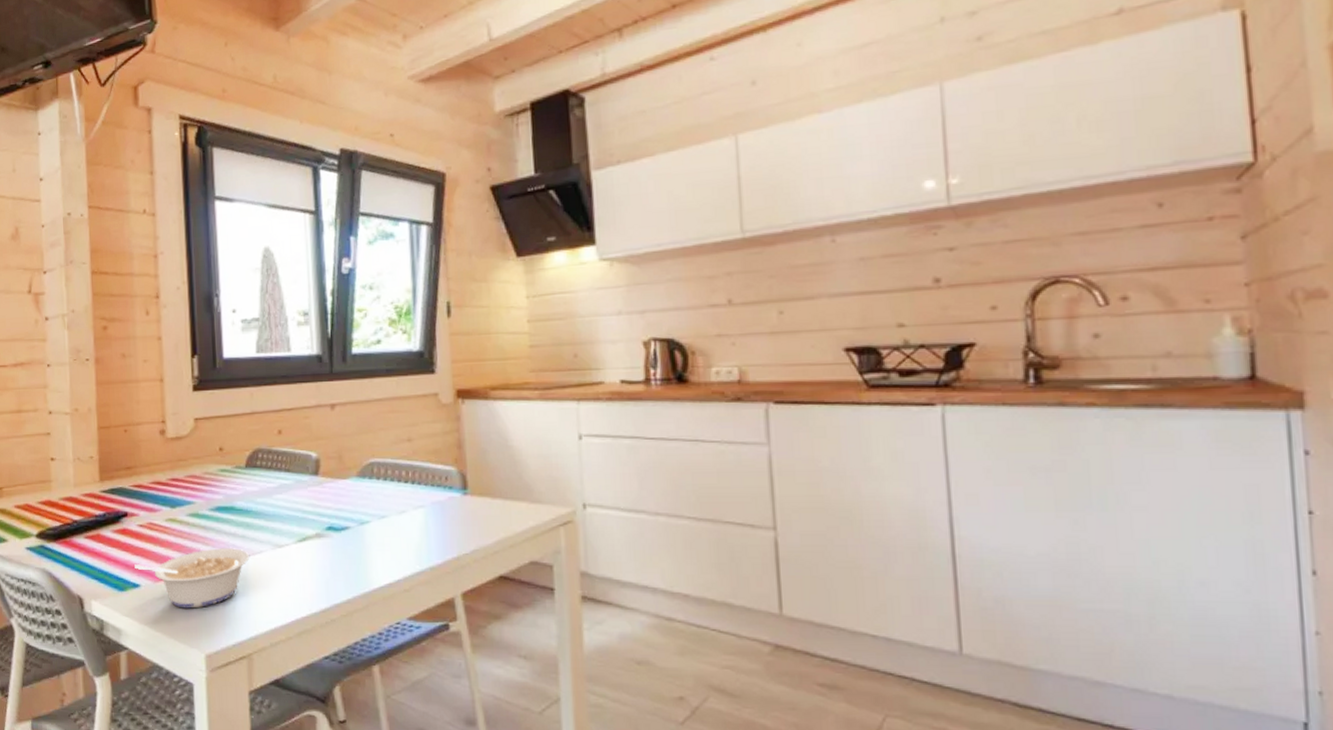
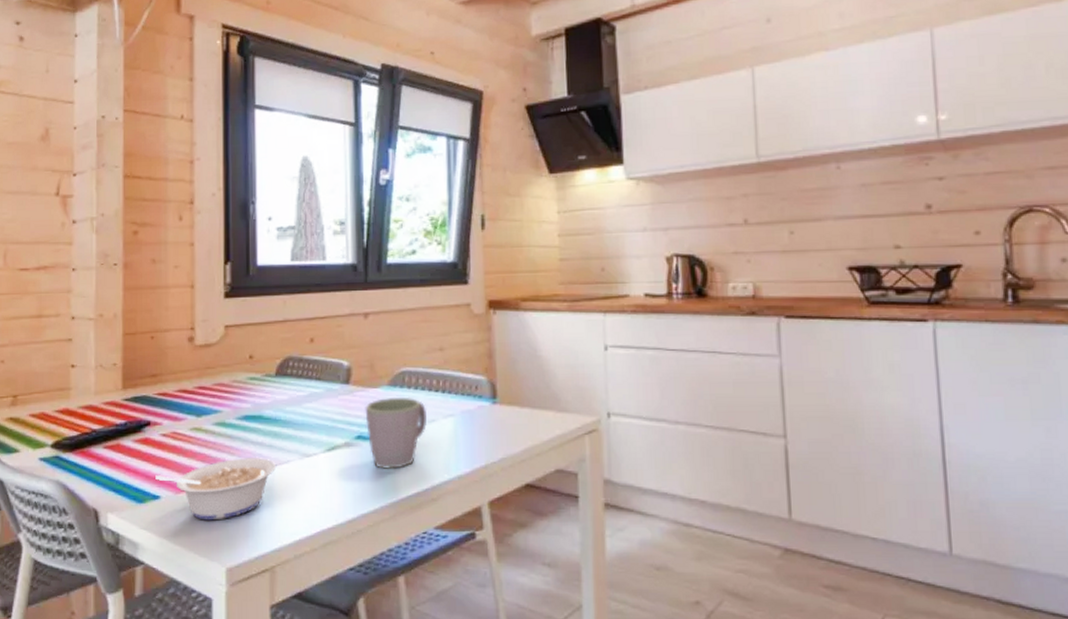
mug: none [334,488,397,560] -> present [365,396,427,469]

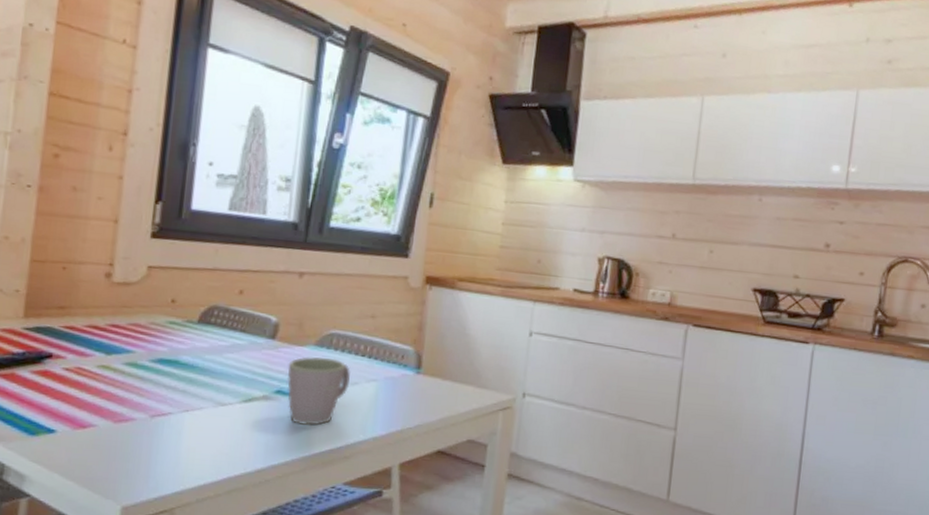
legume: present [154,458,276,521] -> none [51,400,187,459]

